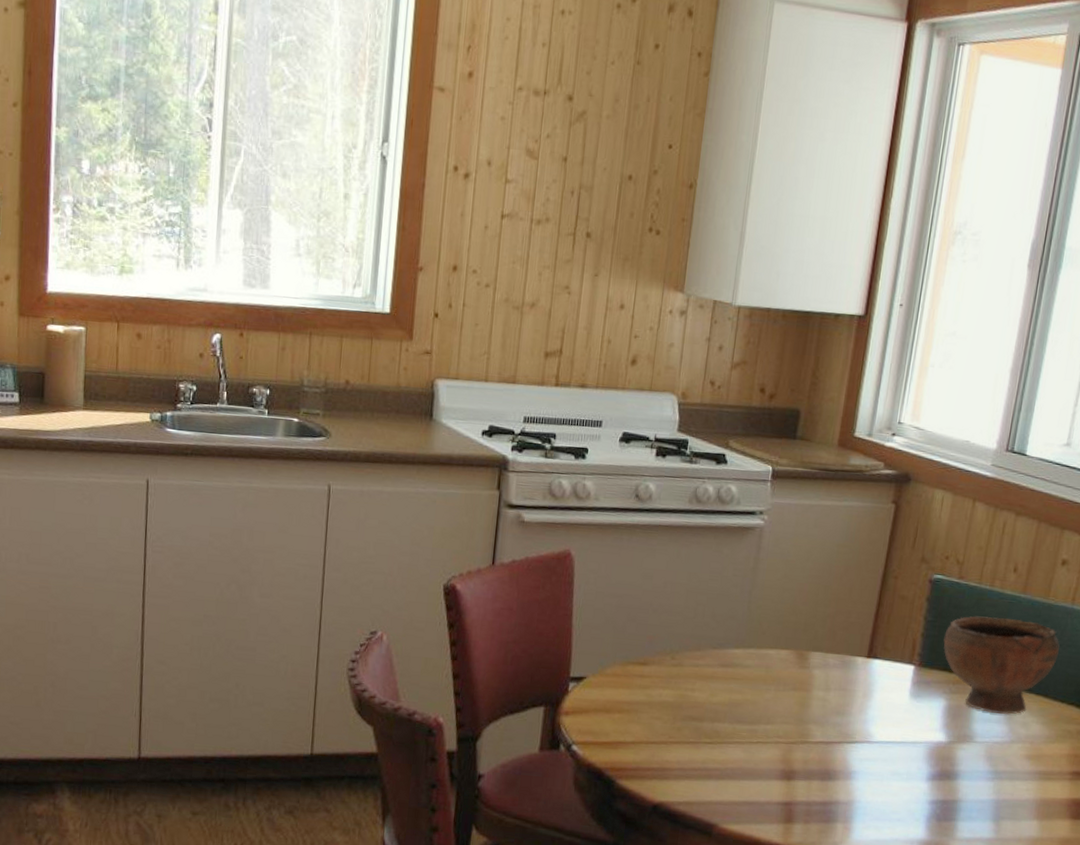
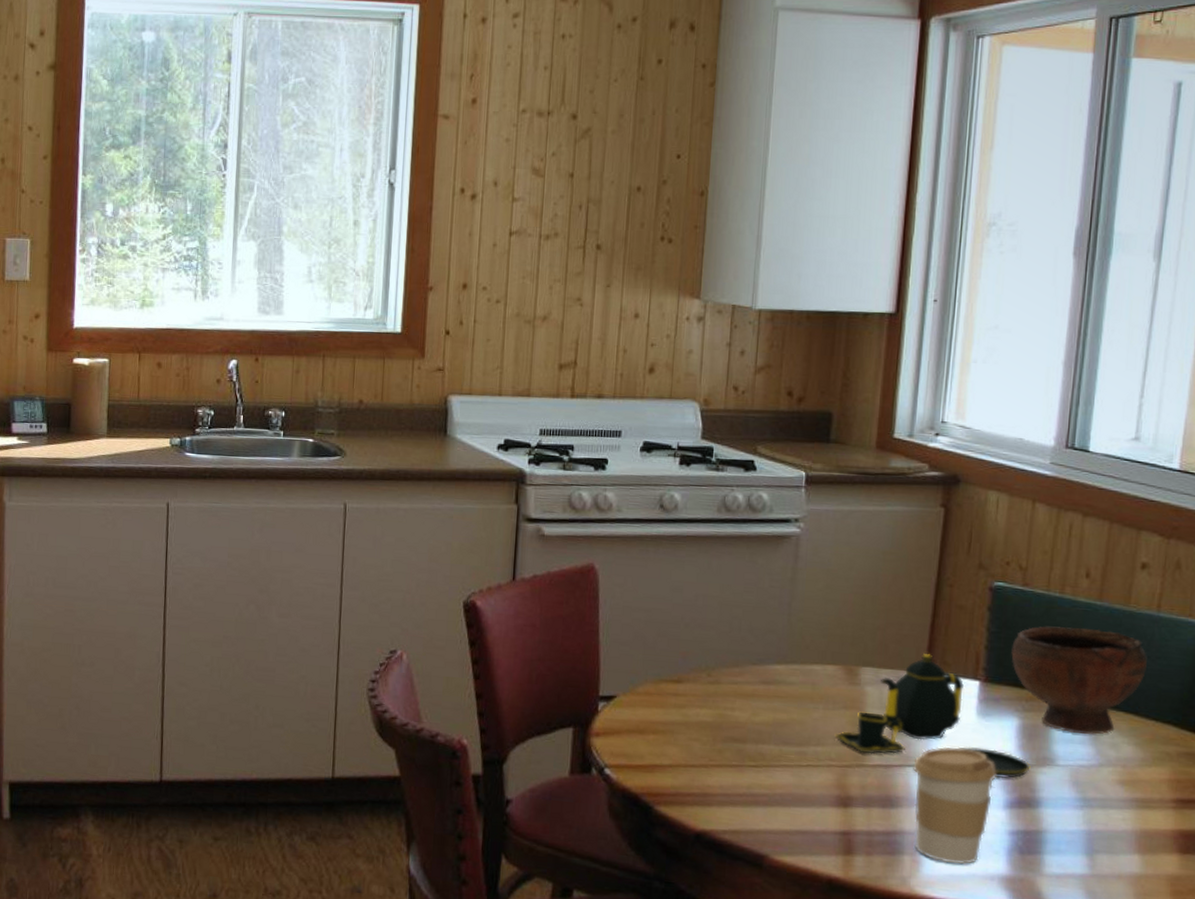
teapot: none [784,640,952,754] -> present [835,654,1031,779]
coffee cup: none [847,725,923,831] -> present [913,746,997,865]

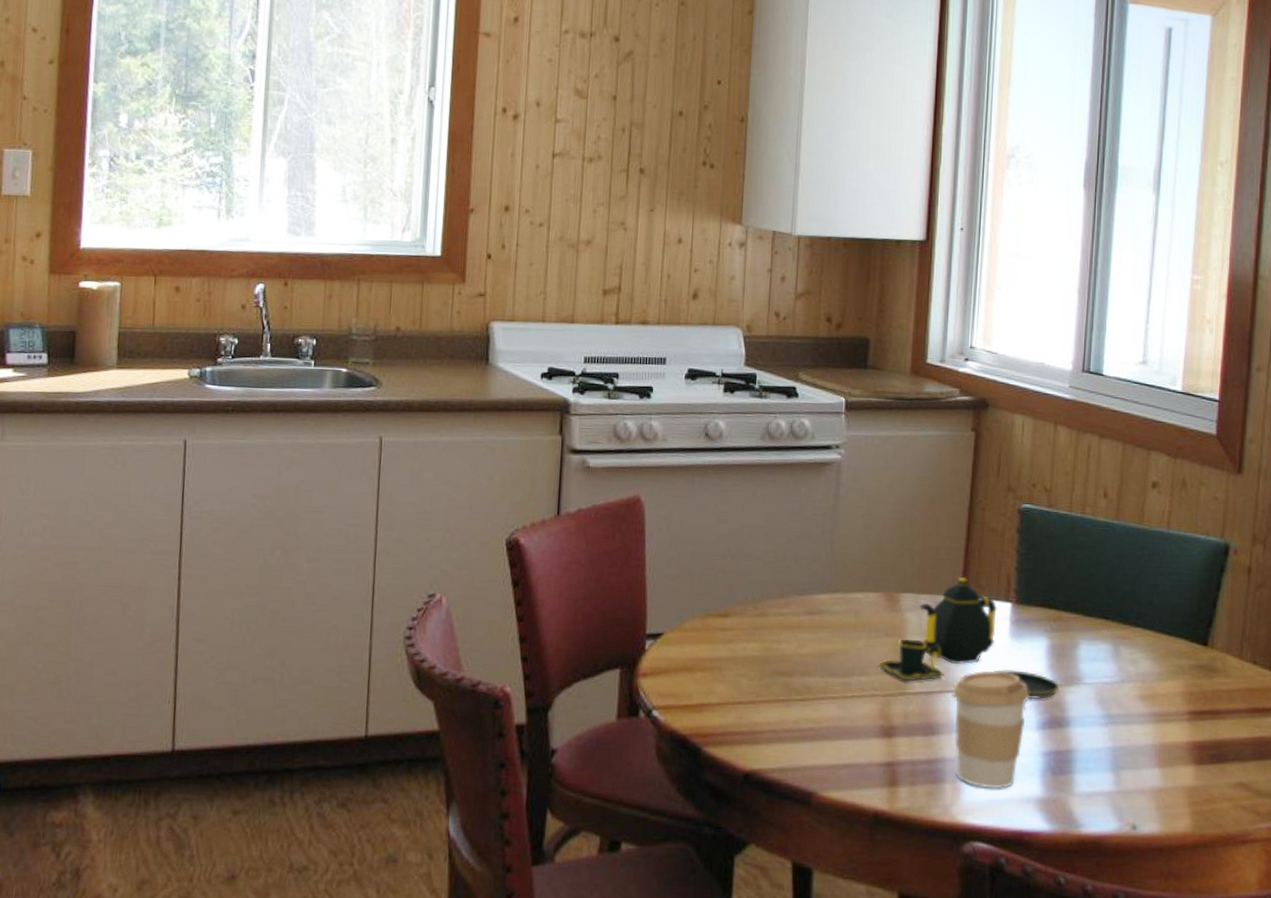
bowl: present [1011,626,1147,735] -> none [1039,546,1160,652]

